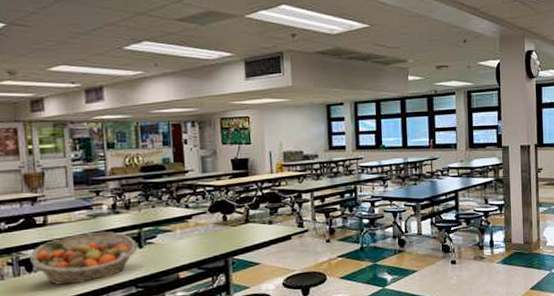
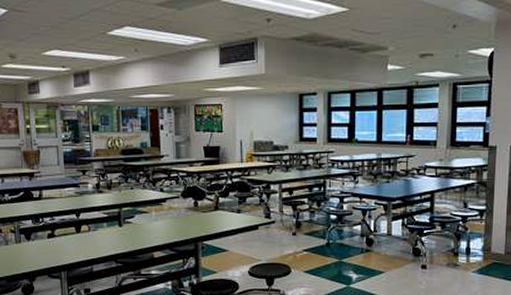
fruit basket: present [30,231,138,286] -> none [28,209,118,255]

